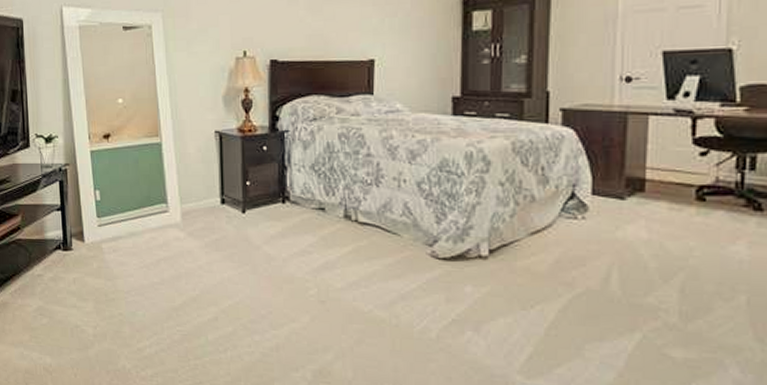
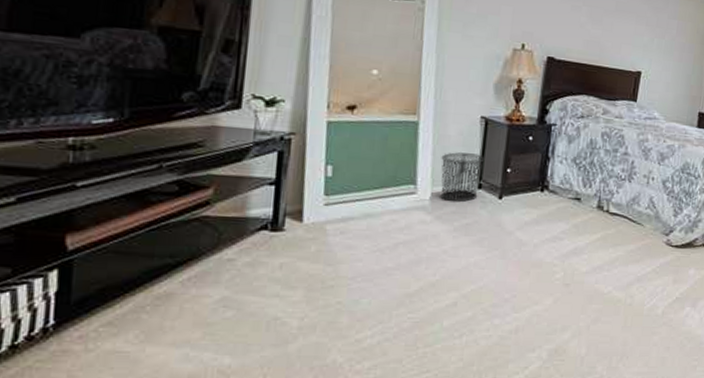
waste bin: none [185,169,224,219] -> present [440,152,485,203]

